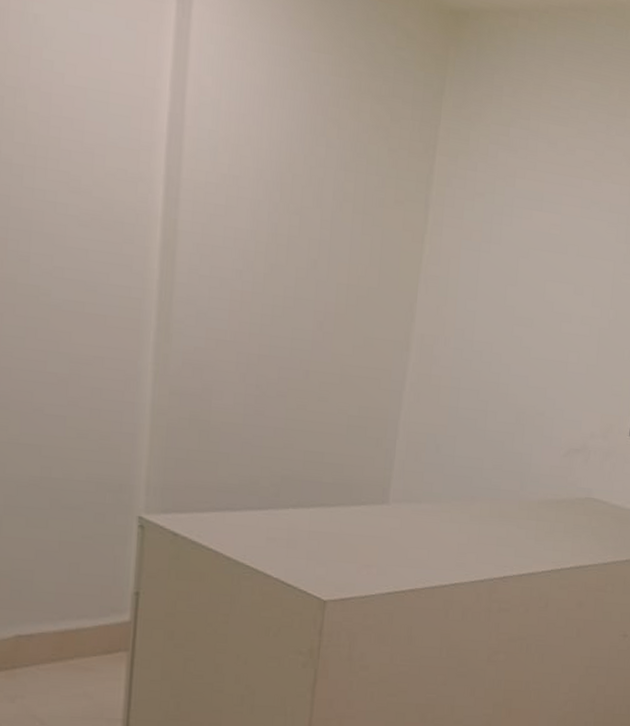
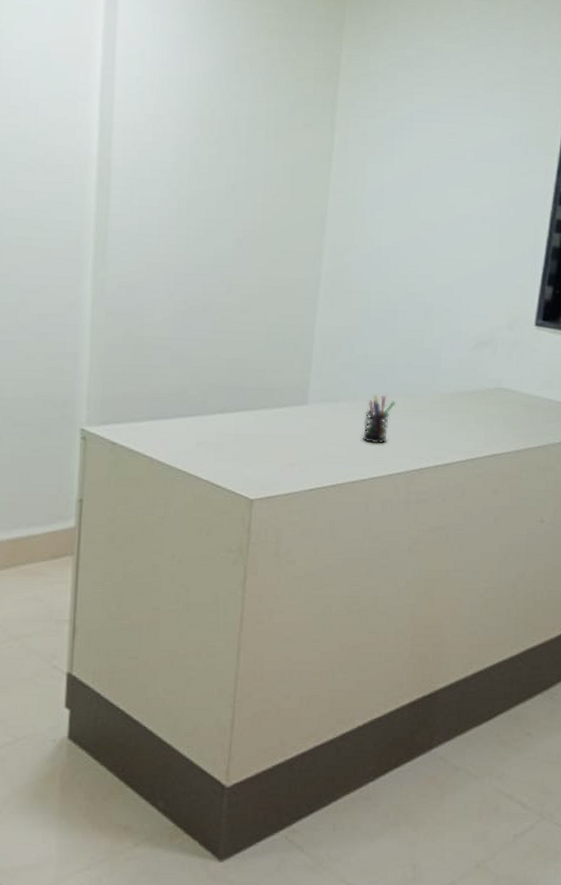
pen holder: none [444,497,481,550] -> present [362,394,395,444]

